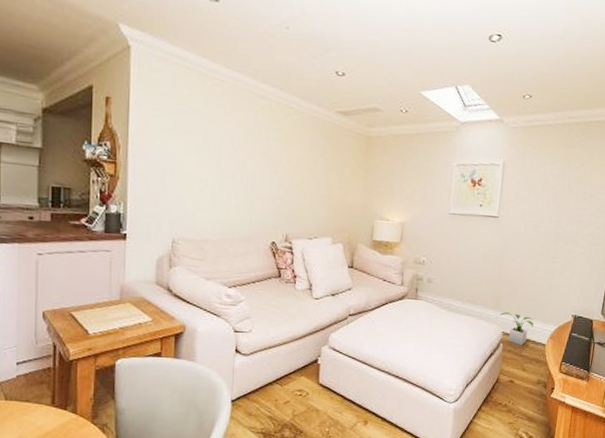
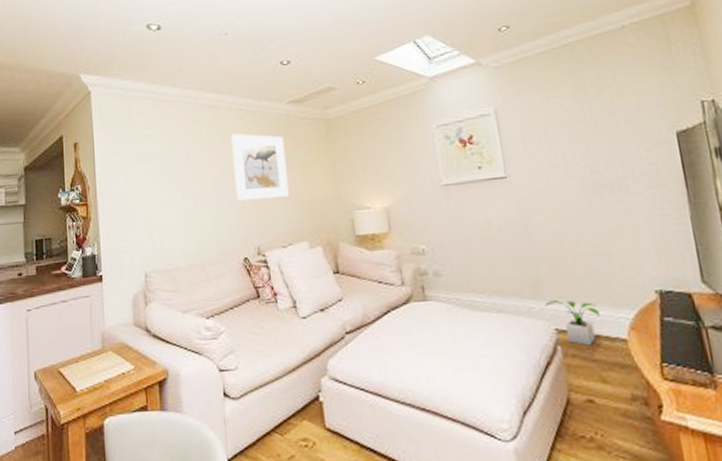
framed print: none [273,128,326,196] -> present [231,133,289,201]

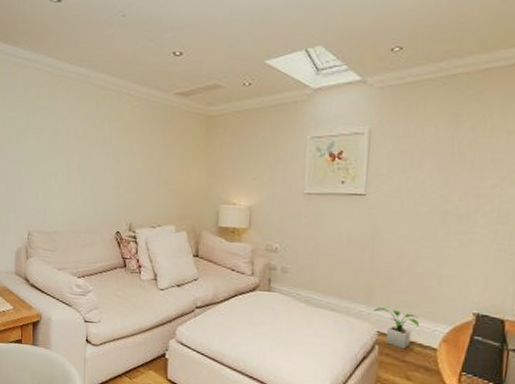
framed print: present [231,133,289,201] -> none [116,117,166,182]

